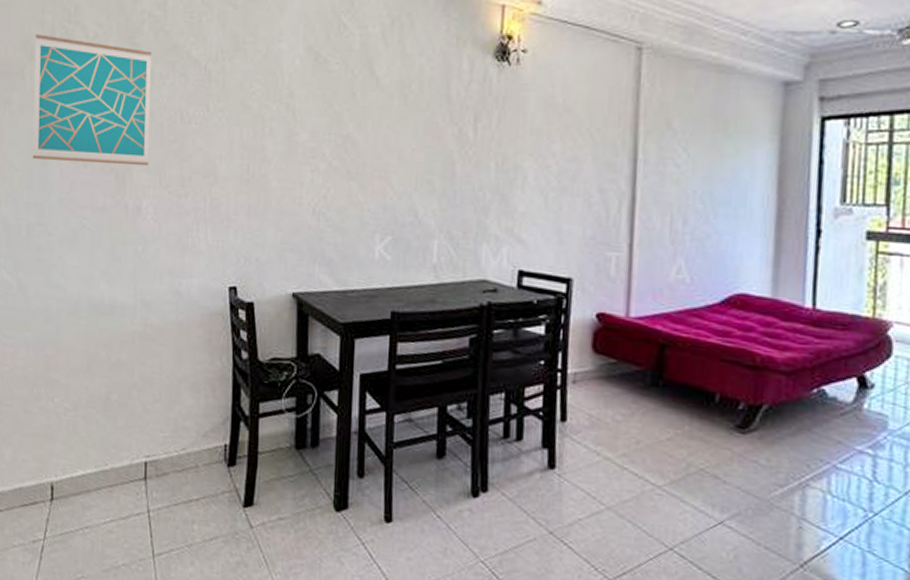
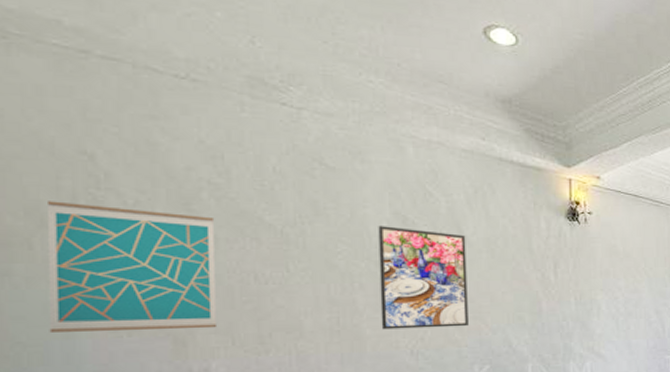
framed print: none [287,63,378,187] -> present [378,226,468,330]

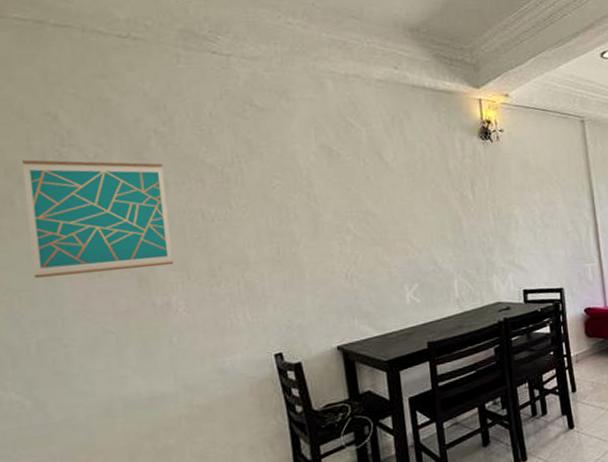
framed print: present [378,226,468,330] -> none [307,158,396,257]

